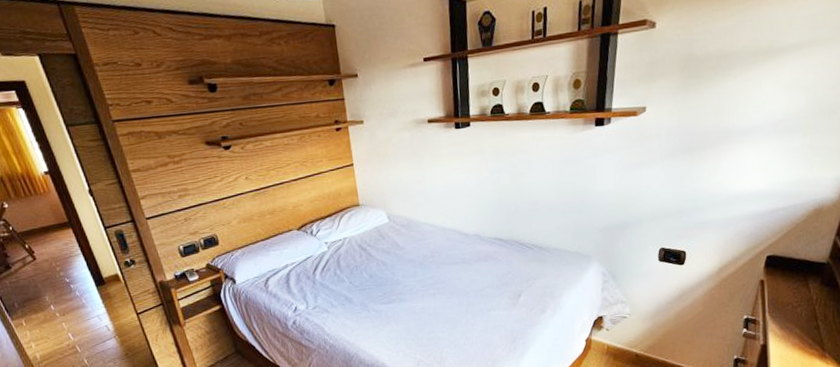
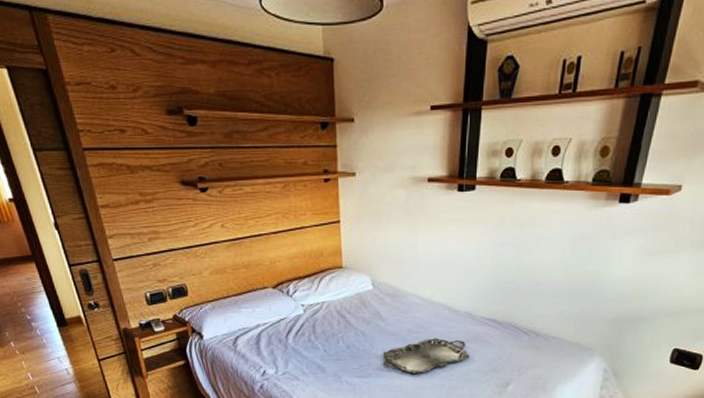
serving tray: none [404,260,482,296] -> present [384,338,470,375]

